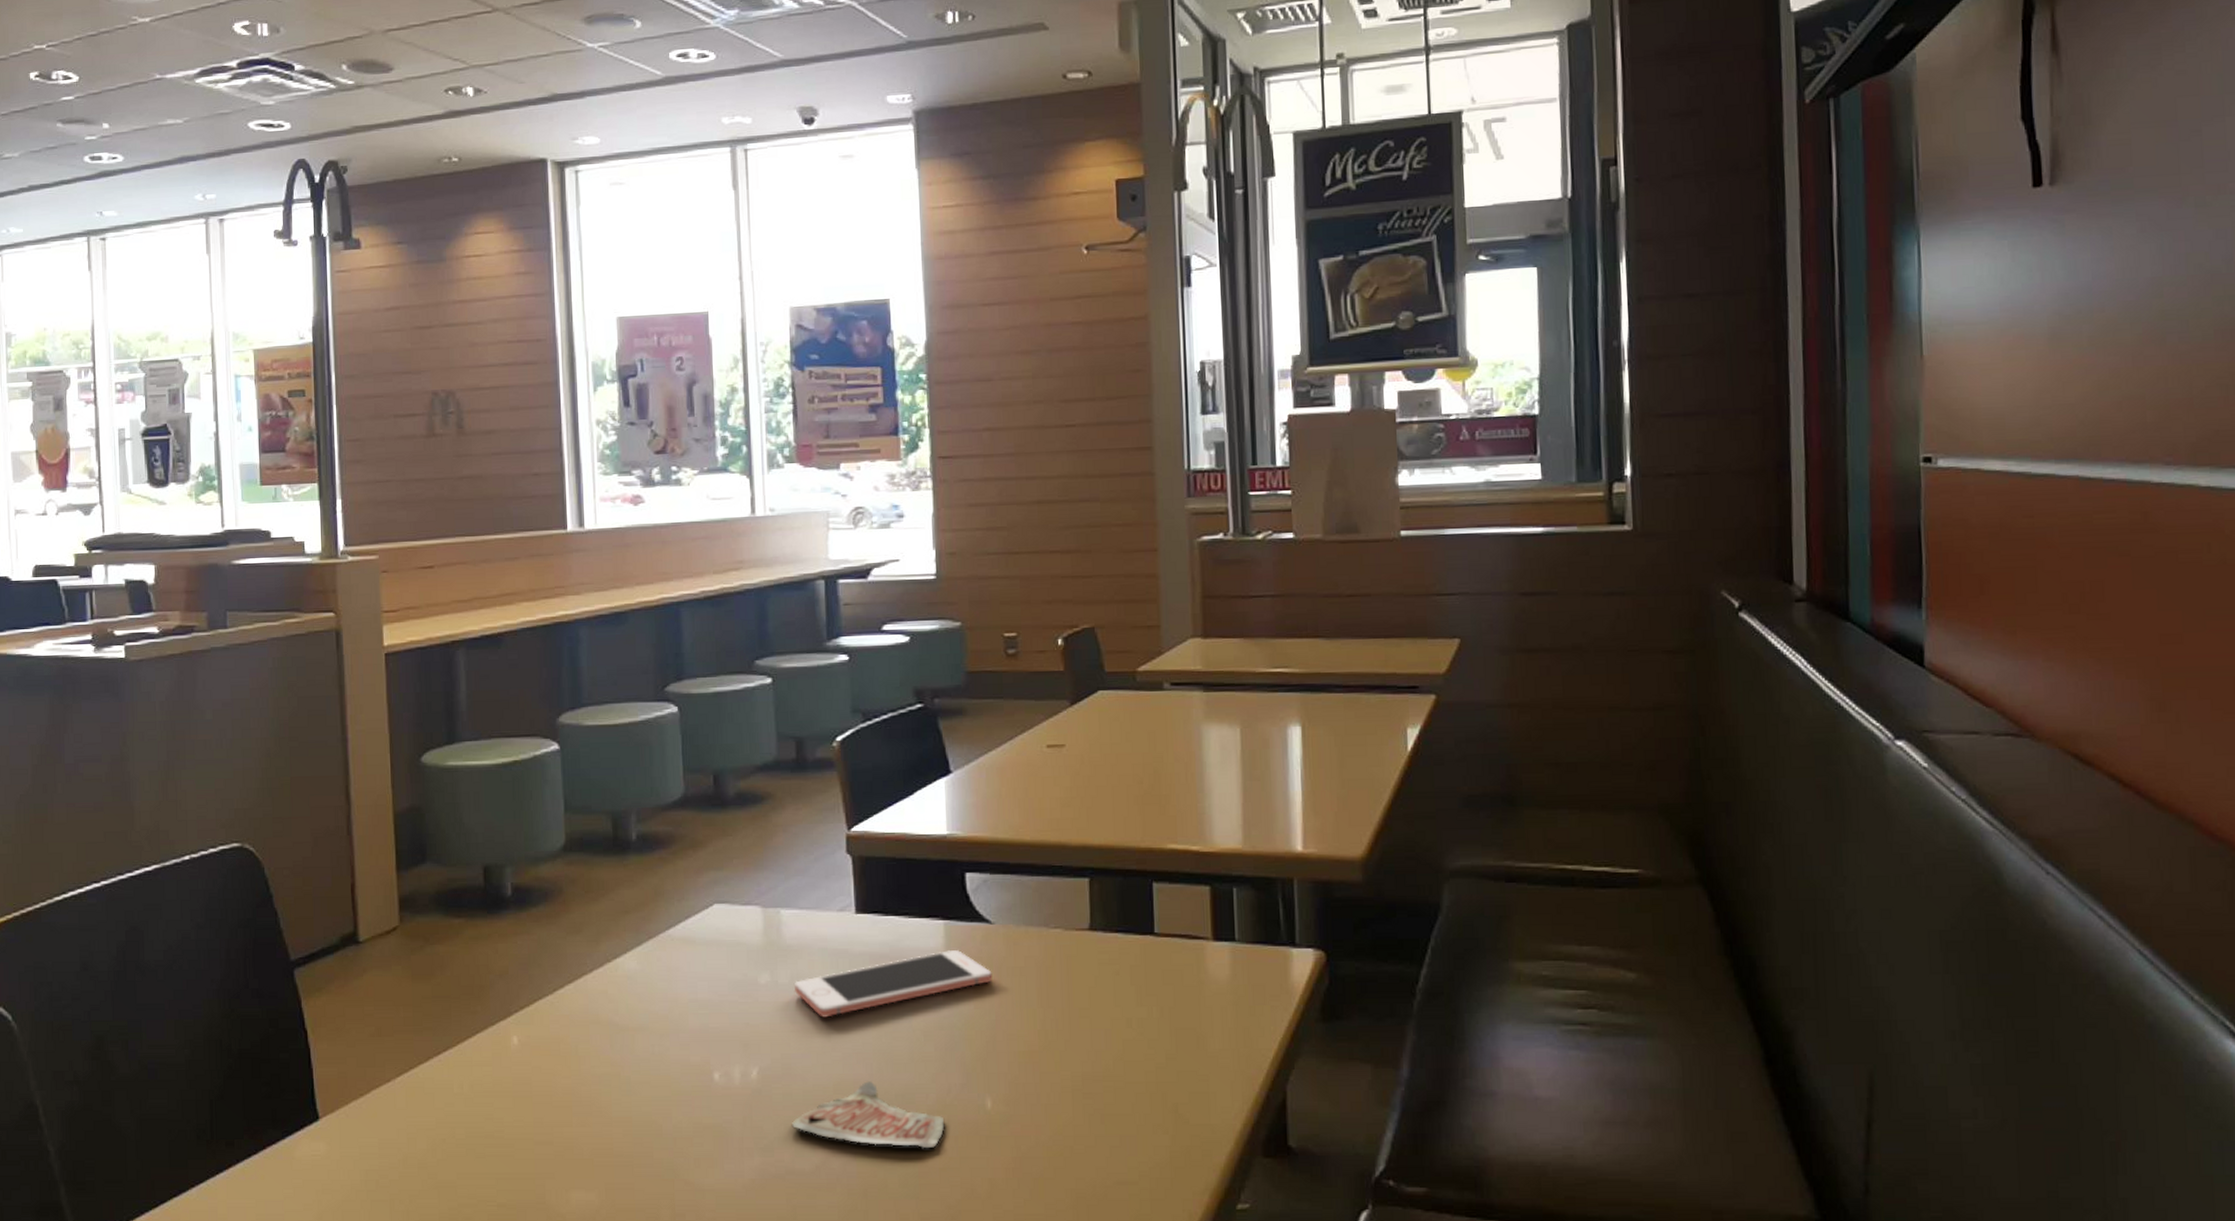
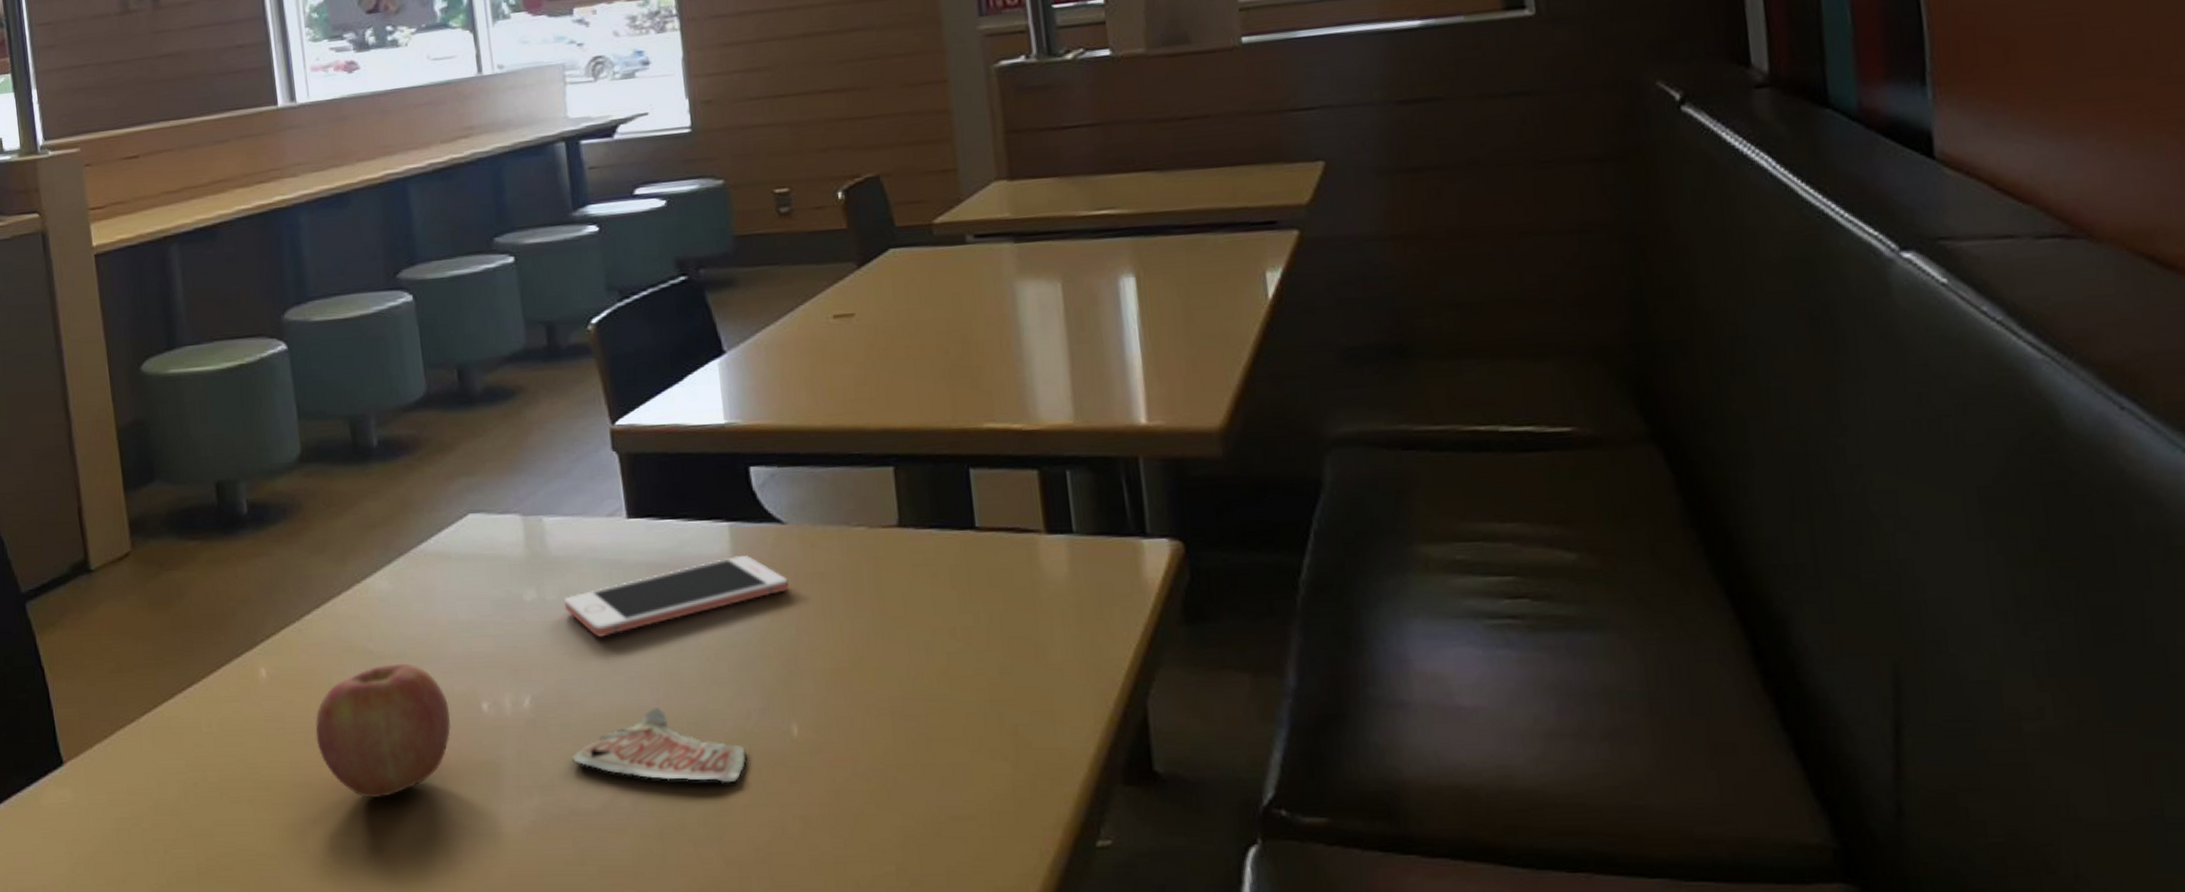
apple: none [559,1035,685,1157] -> present [315,663,452,799]

